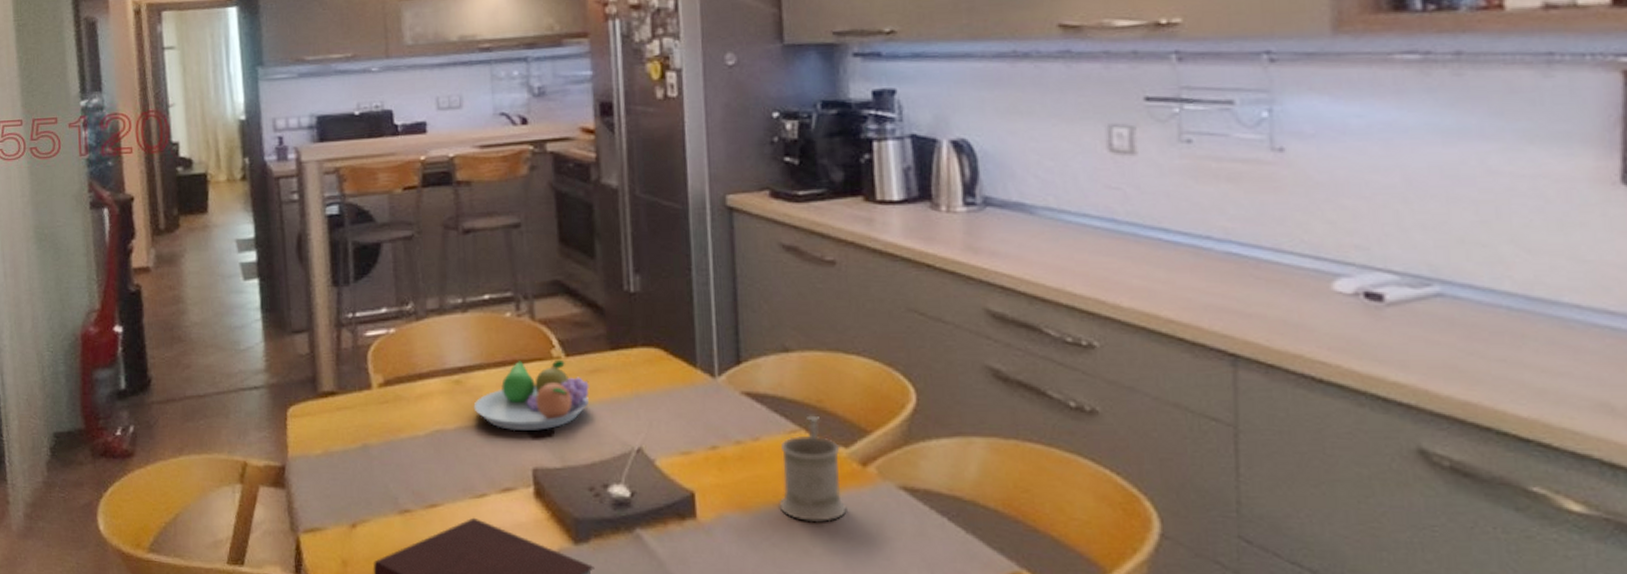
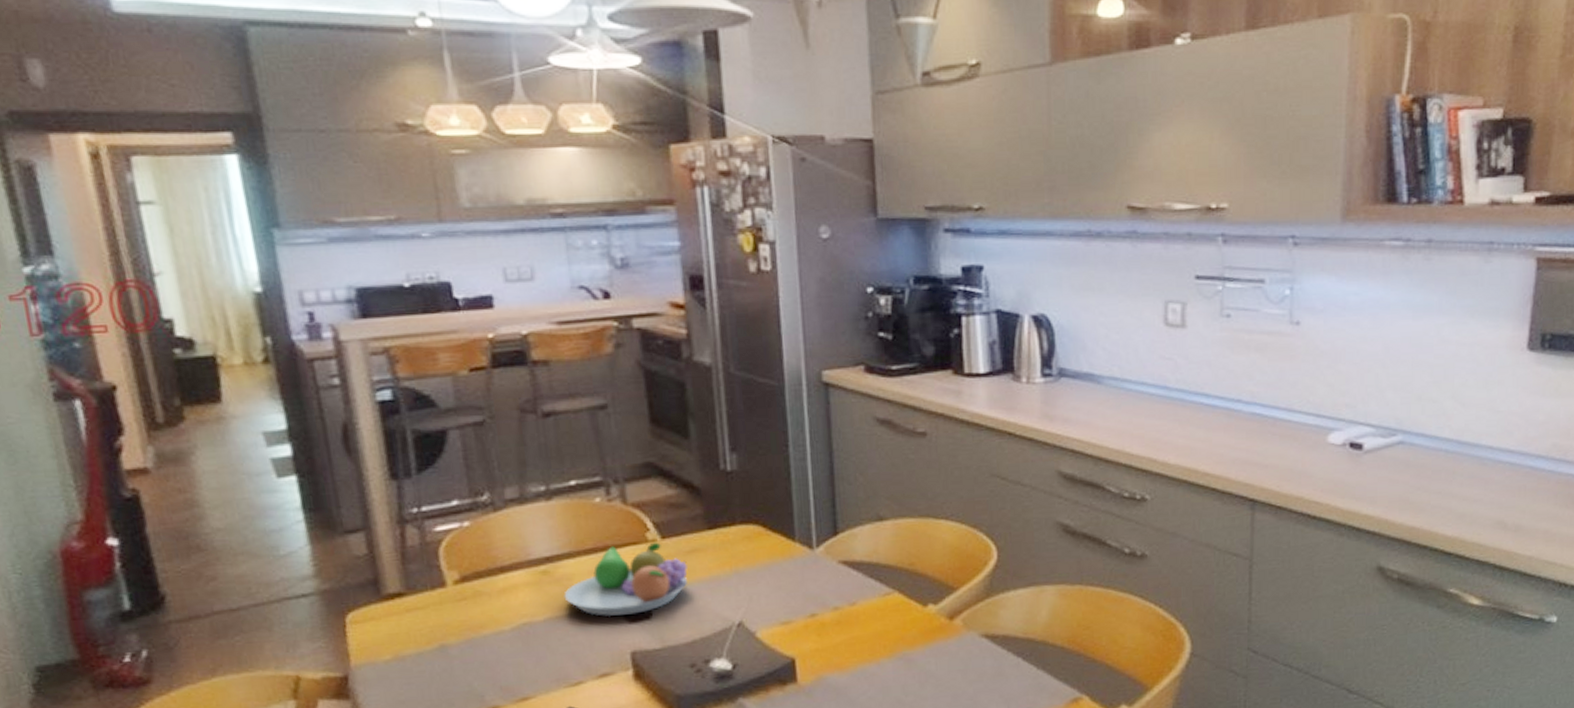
mug: present [779,415,847,522] -> none [874,577,936,674]

